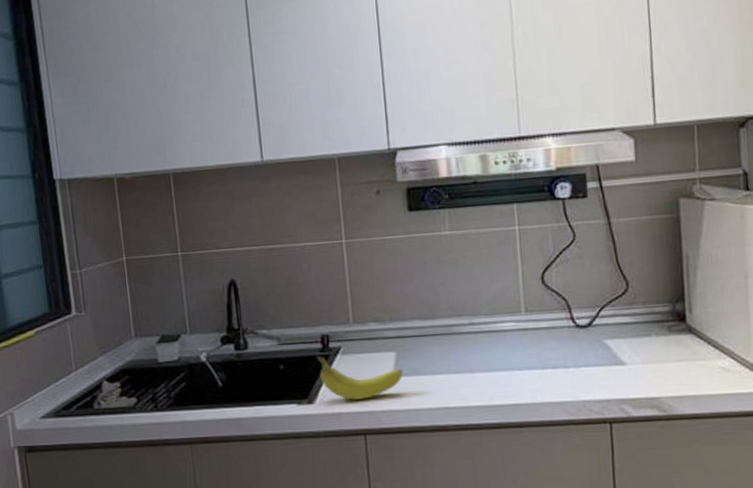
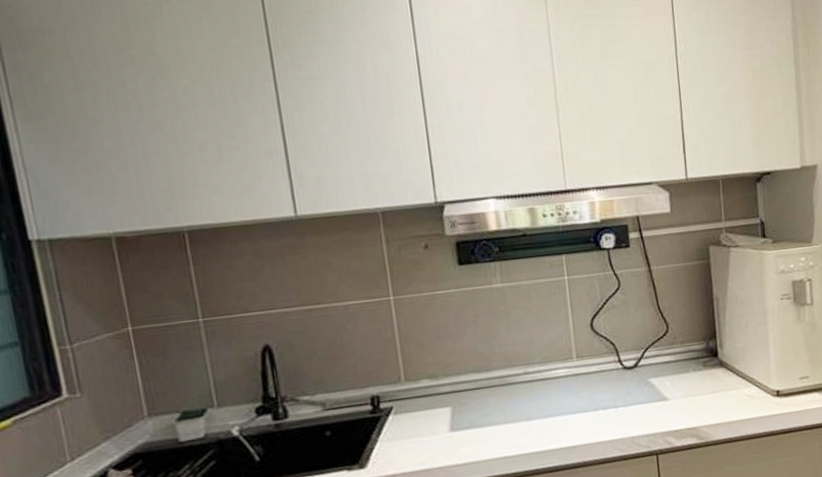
fruit: present [316,355,403,400] -> none [366,417,460,460]

